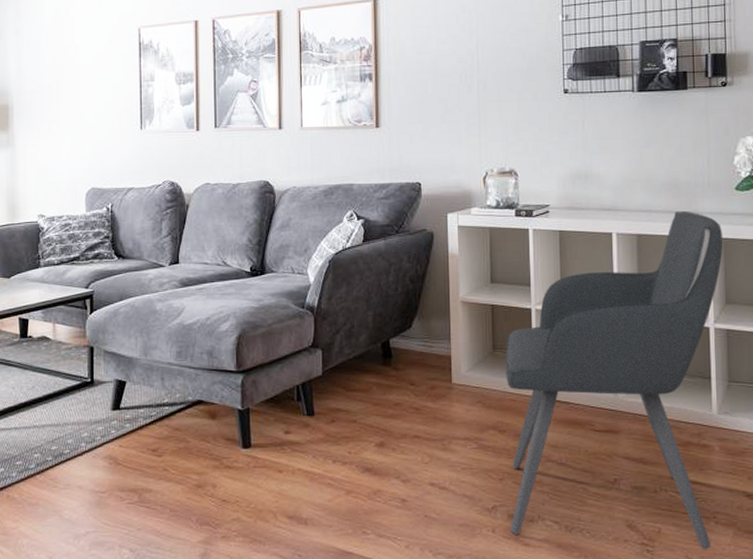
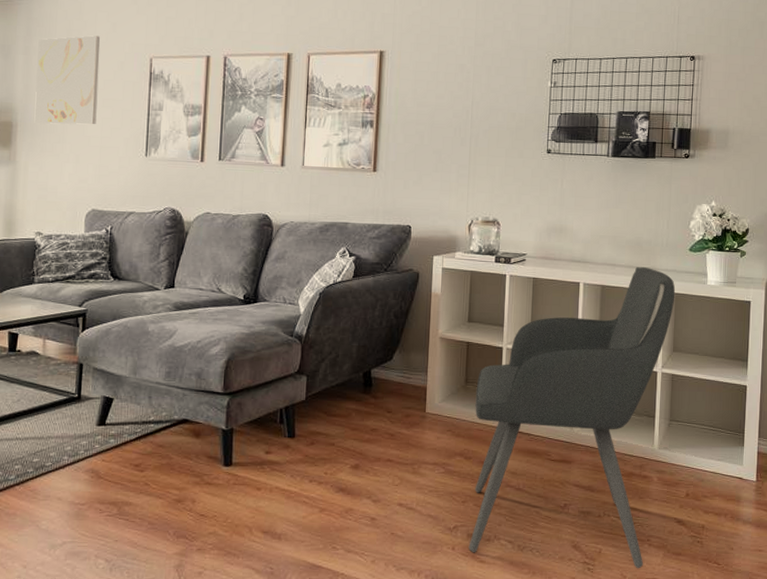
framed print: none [28,10,90,104] -> present [34,35,100,125]

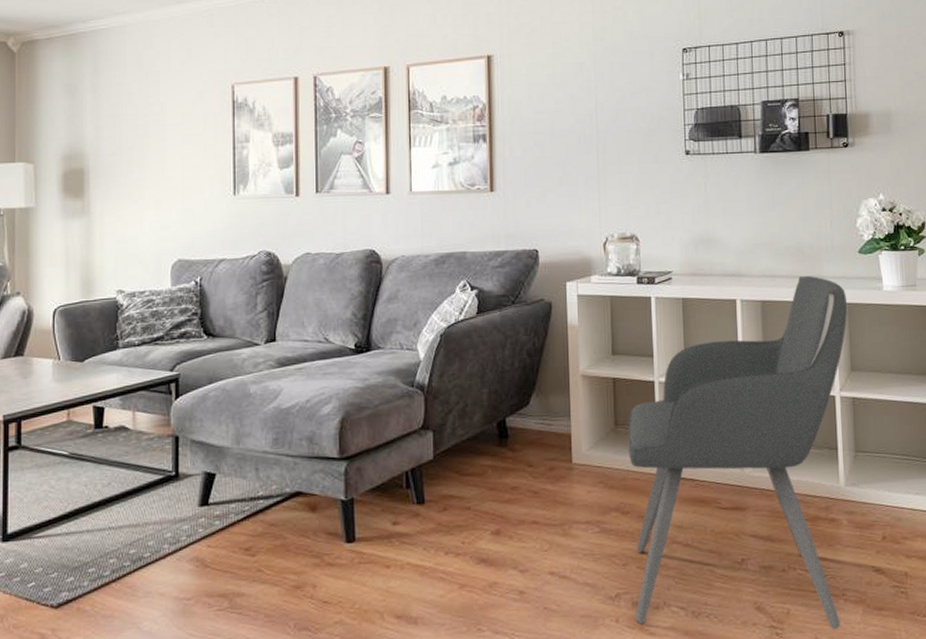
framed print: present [34,35,100,125] -> none [107,65,177,168]

